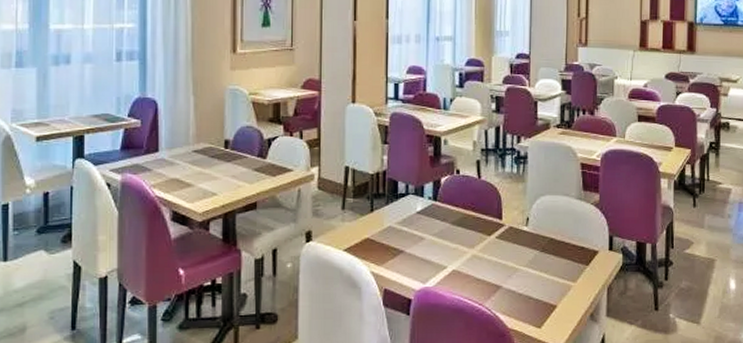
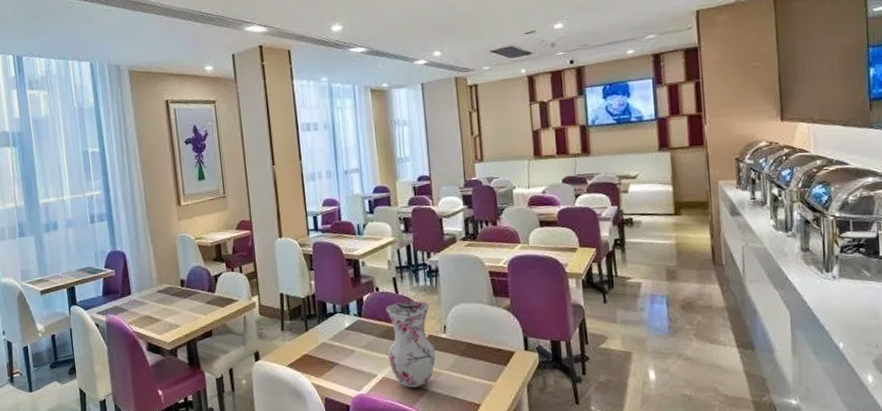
vase: none [461,187,514,283] -> present [386,300,436,388]

